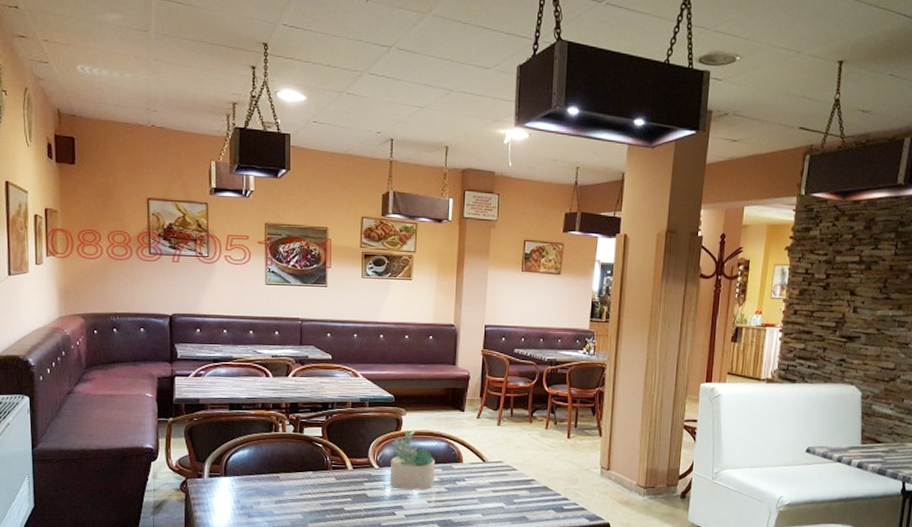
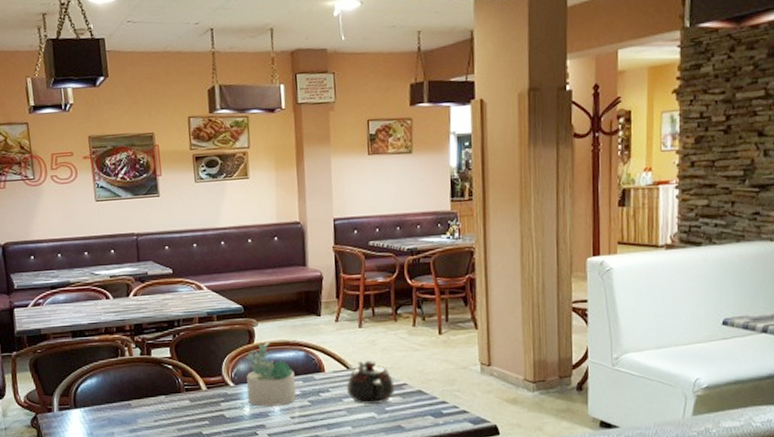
teapot: none [480,456,524,496] -> present [346,361,395,405]

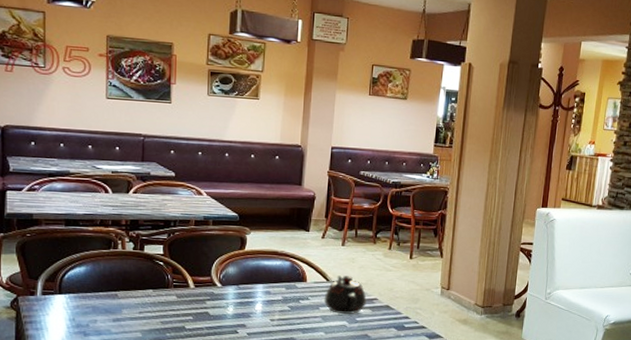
succulent plant: present [246,342,296,407] -> none [233,250,279,309]

